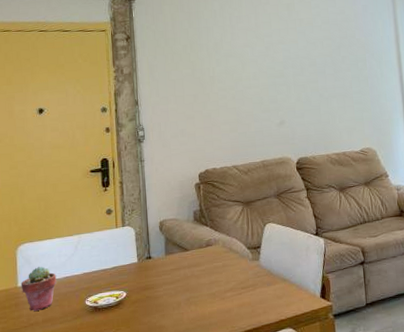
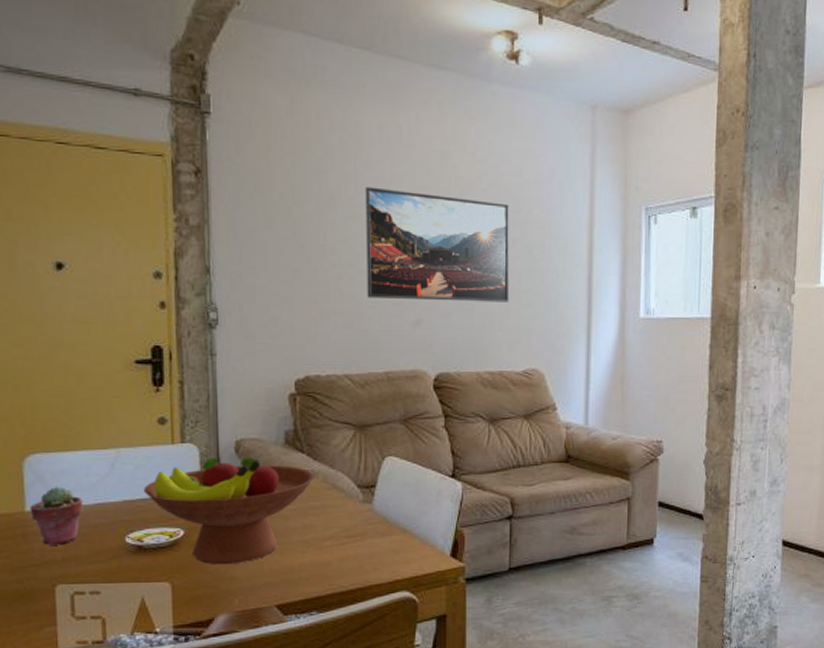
fruit bowl: none [97,232,216,317] -> present [143,457,314,565]
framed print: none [238,33,345,110] -> present [364,187,510,302]

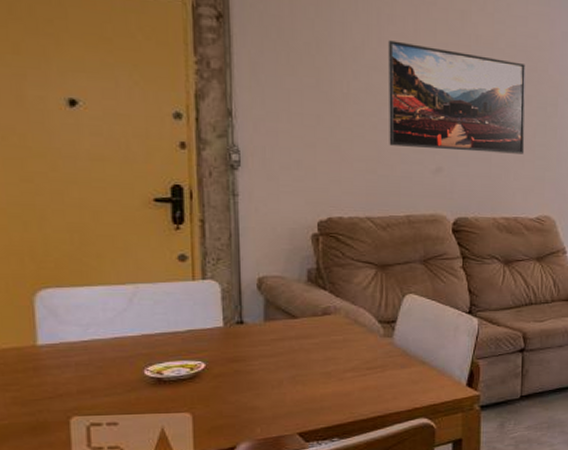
potted succulent: present [29,486,83,545] -> none [41,320,99,378]
fruit bowl: present [143,457,314,565] -> none [163,293,337,396]

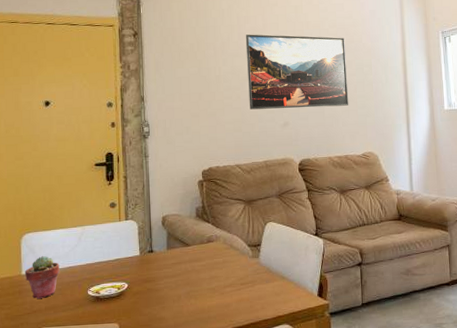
potted succulent: none [41,320,99,378] -> present [24,255,60,299]

